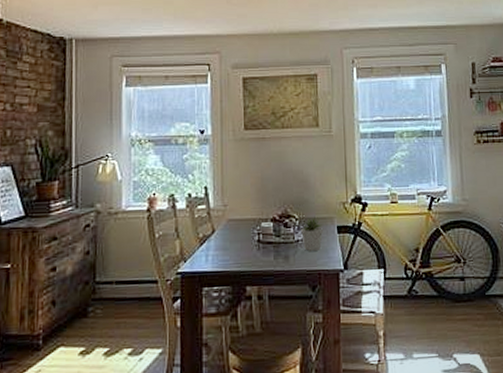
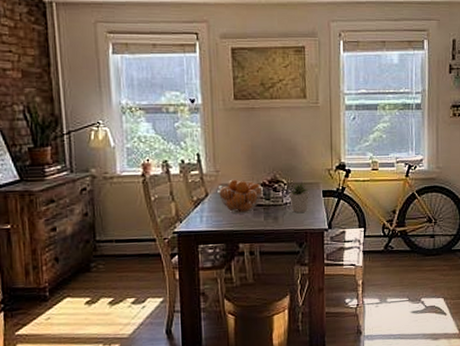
fruit basket: none [225,214,273,253] -> present [217,179,263,214]

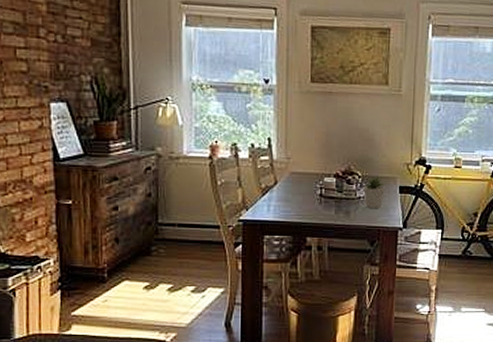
fruit basket: present [217,179,263,214] -> none [287,167,335,206]

